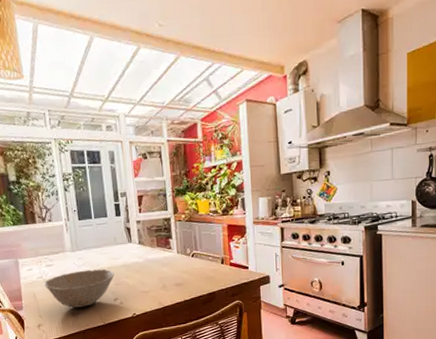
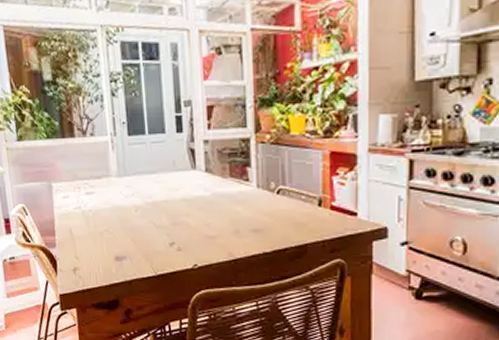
bowl: present [44,269,114,308] -> none [82,202,171,250]

